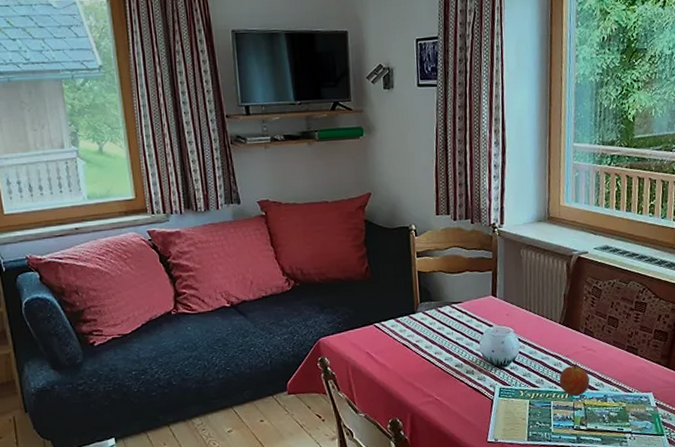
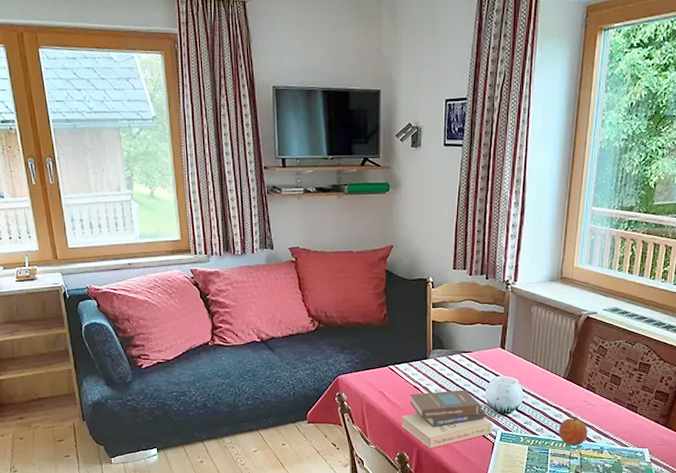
books: none [391,343,490,412] -> present [400,389,493,449]

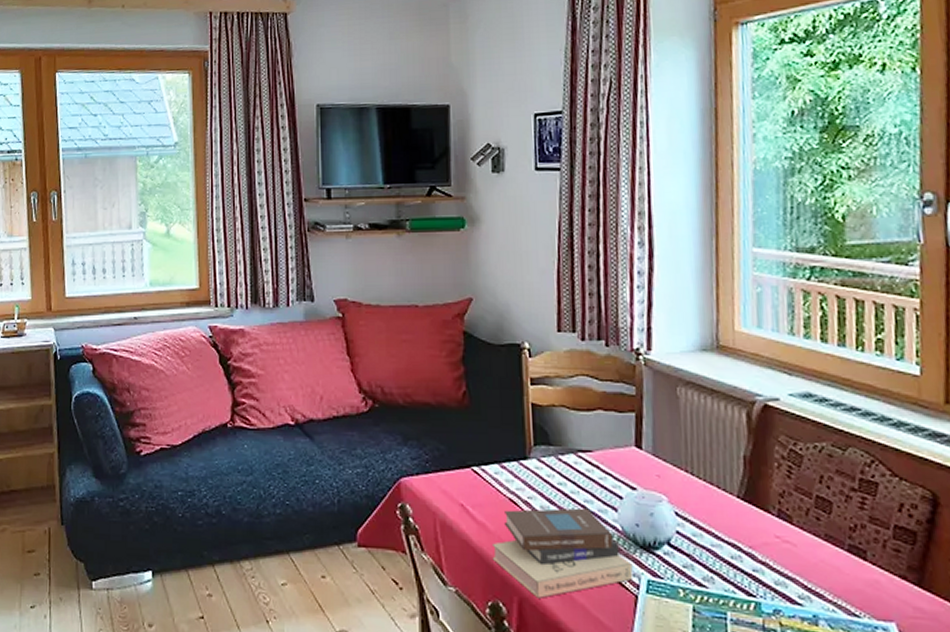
fruit: present [558,416,588,447] -> none [739,560,789,611]

